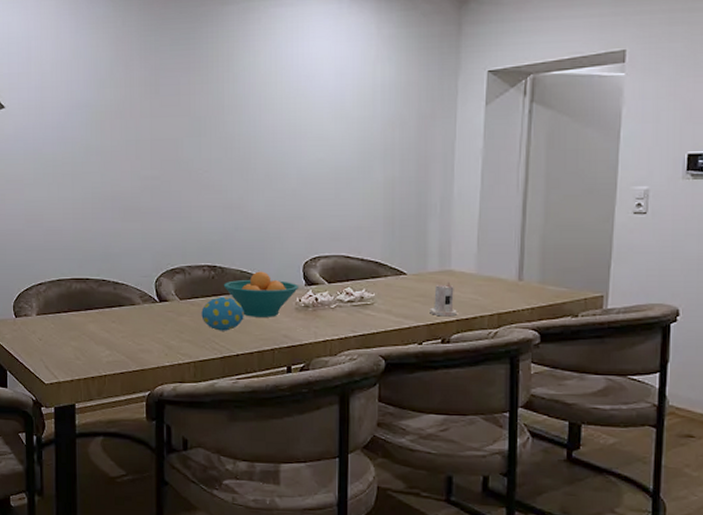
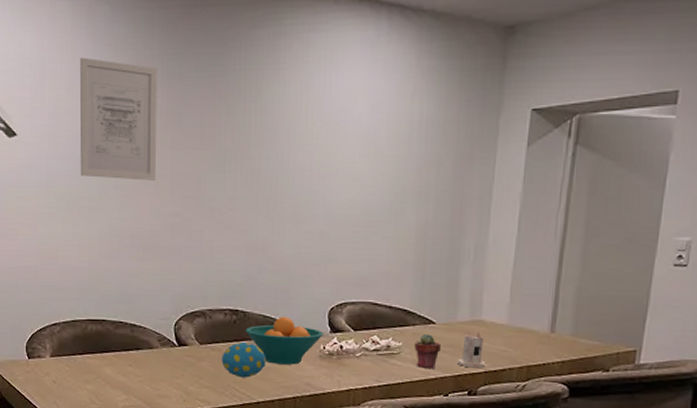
wall art: none [63,35,136,146] -> present [80,57,157,180]
potted succulent: none [387,284,413,318] -> present [414,333,441,368]

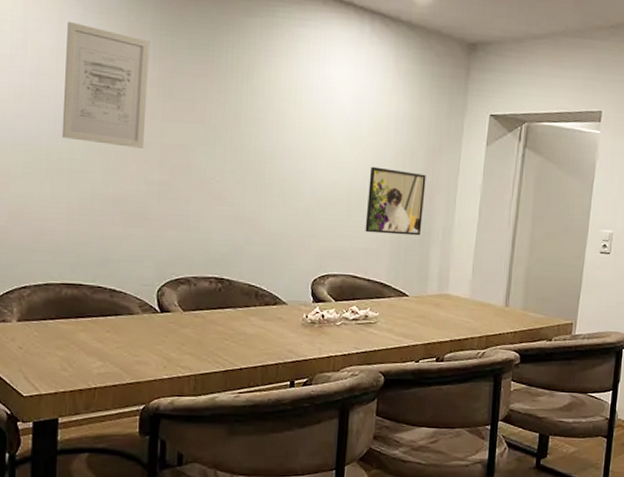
decorative egg: present [222,341,266,378] -> none [205,309,250,345]
fruit bowl: present [245,316,324,365] -> none [230,286,307,332]
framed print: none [385,181,455,256] -> present [365,166,426,236]
potted succulent: present [414,333,441,368] -> none [390,304,413,337]
candle: present [457,333,485,368] -> none [427,305,451,337]

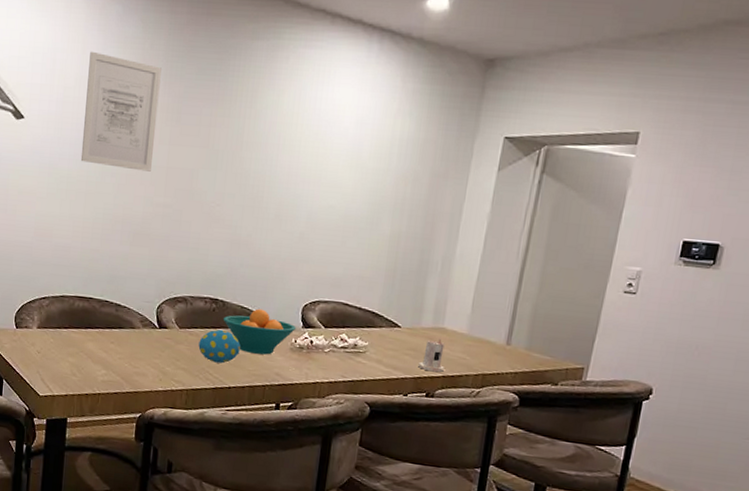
decorative egg: none [205,309,250,345] -> present [198,329,241,364]
fruit bowl: none [230,286,307,332] -> present [223,308,297,355]
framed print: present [365,166,426,236] -> none [359,192,429,266]
candle: none [427,305,451,337] -> present [418,339,445,373]

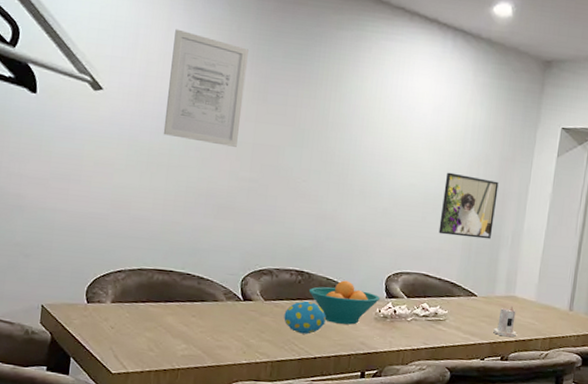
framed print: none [359,192,429,266] -> present [438,172,499,240]

